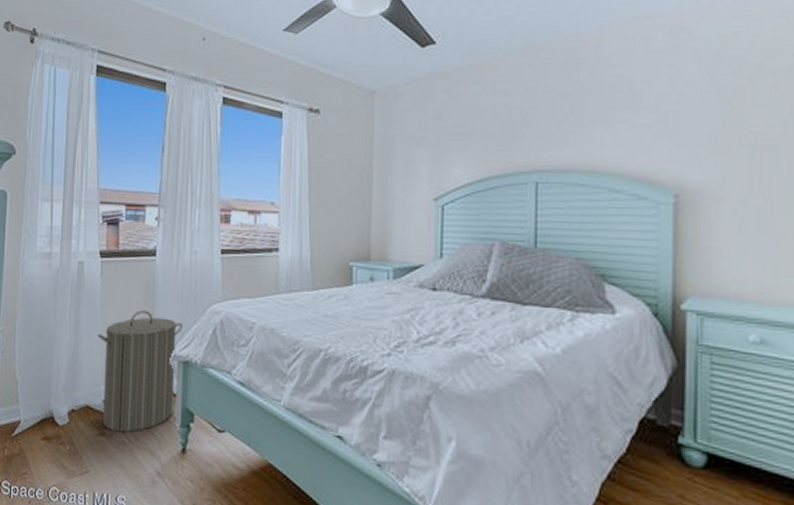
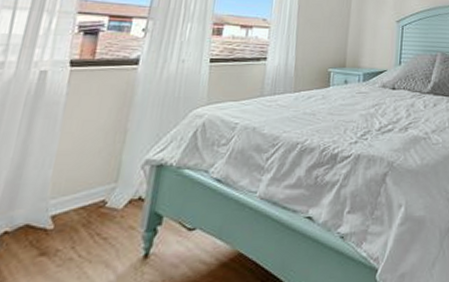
laundry hamper: present [98,310,182,433] -> none [45,118,160,249]

